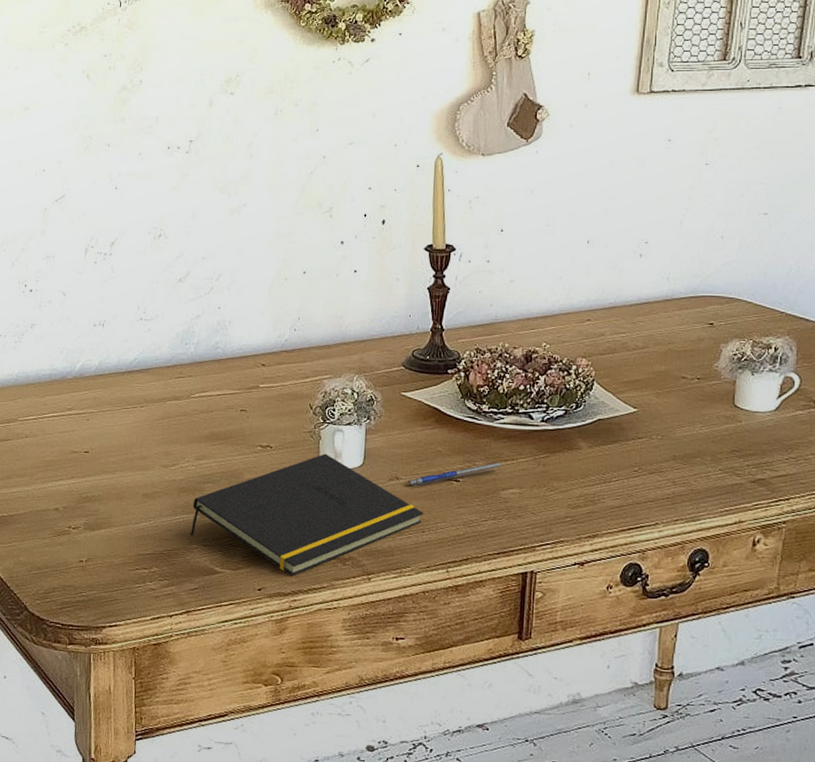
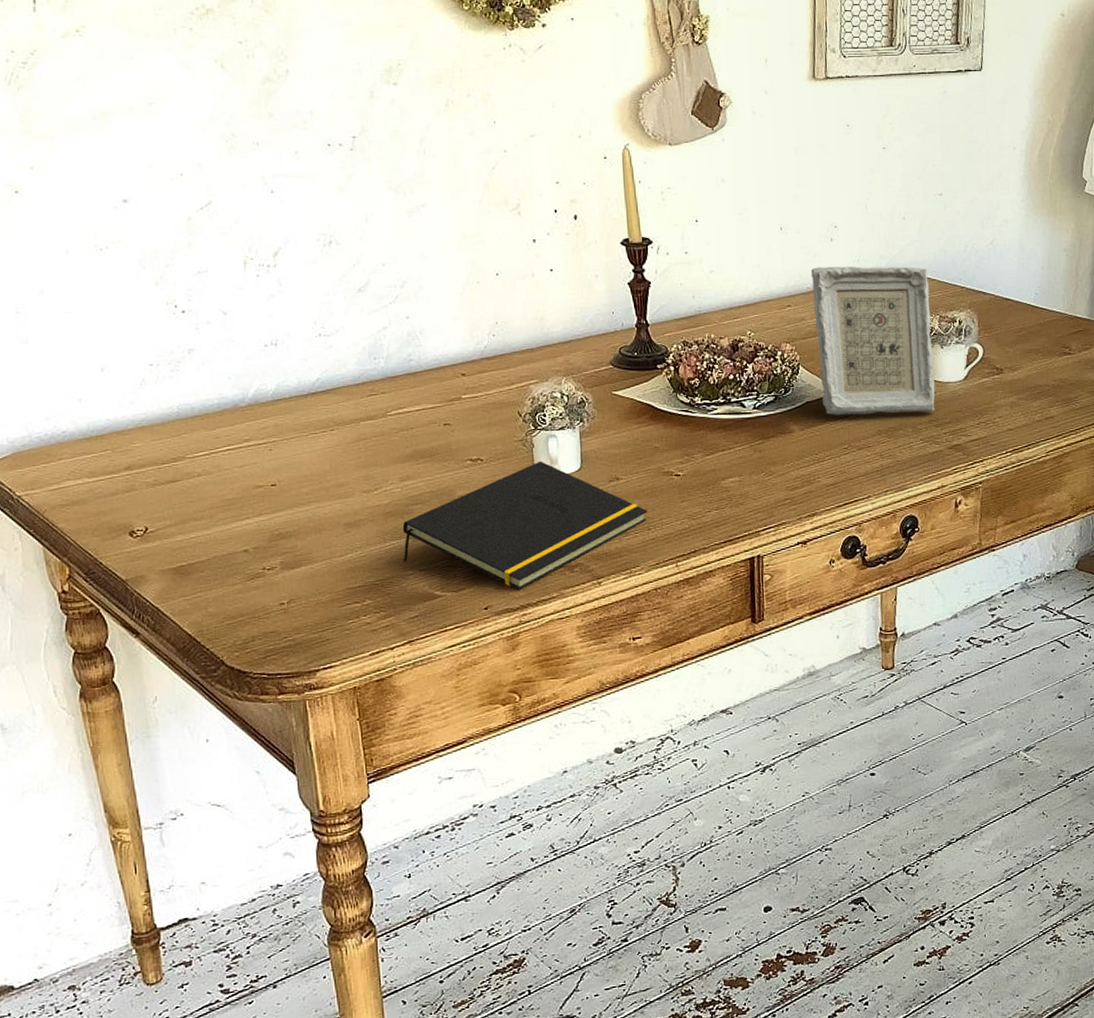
pen: present [407,462,503,486] -> none [628,453,720,485]
picture frame: none [615,283,744,442] -> present [810,266,935,416]

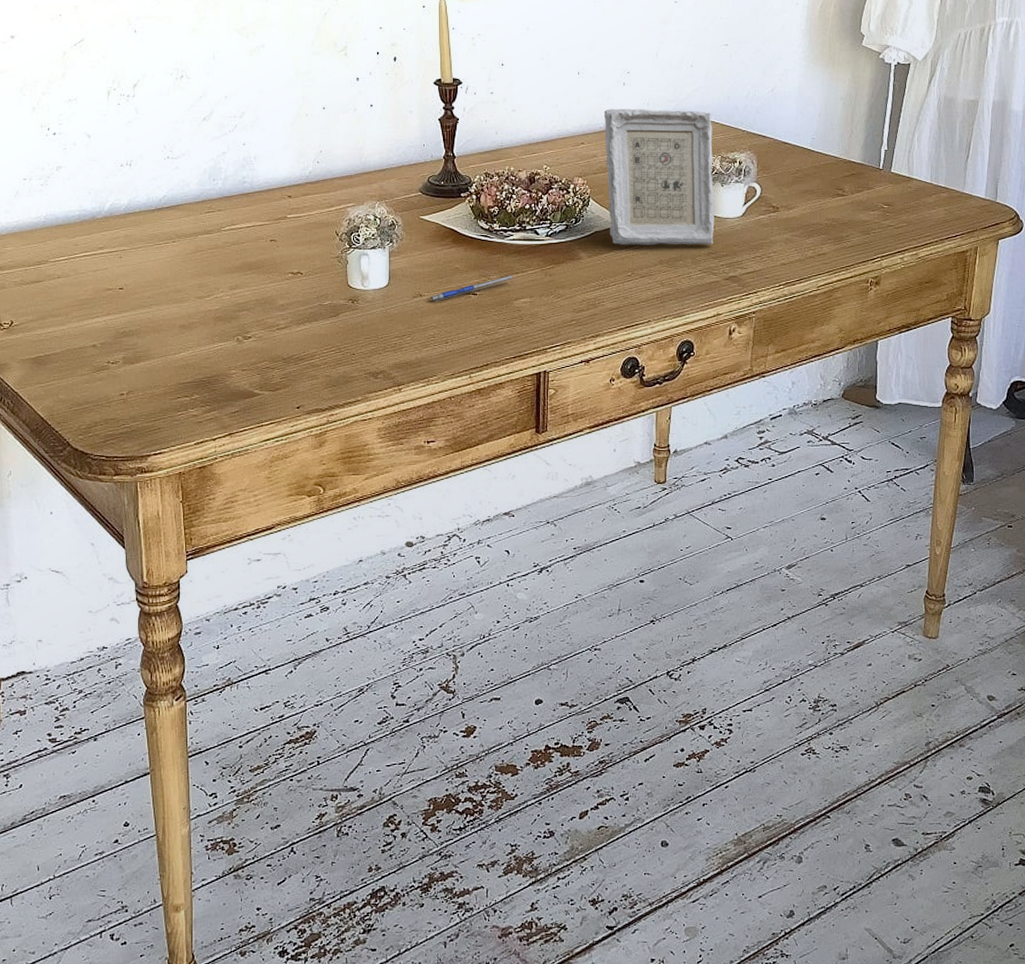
notepad: present [402,461,648,591] -> none [228,276,446,393]
pen: none [628,453,720,485] -> present [430,275,514,301]

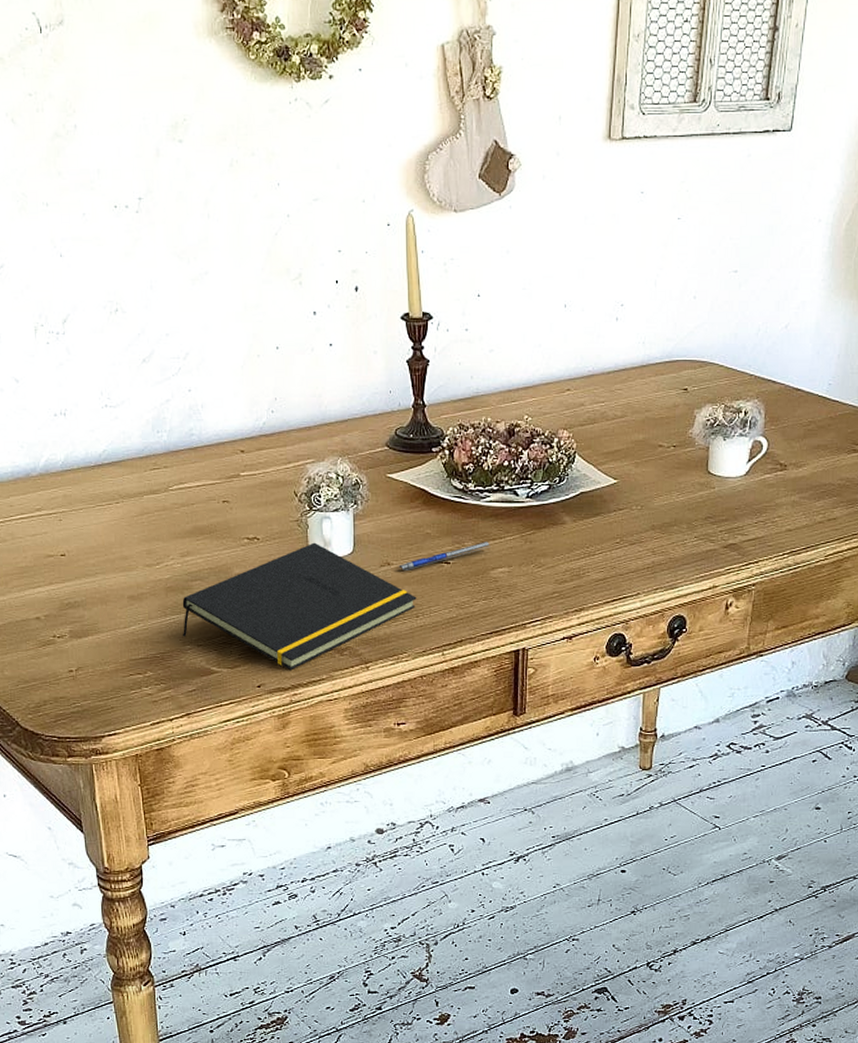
notepad: none [228,276,446,393] -> present [182,542,417,671]
picture frame: present [604,109,715,246] -> none [593,349,716,509]

